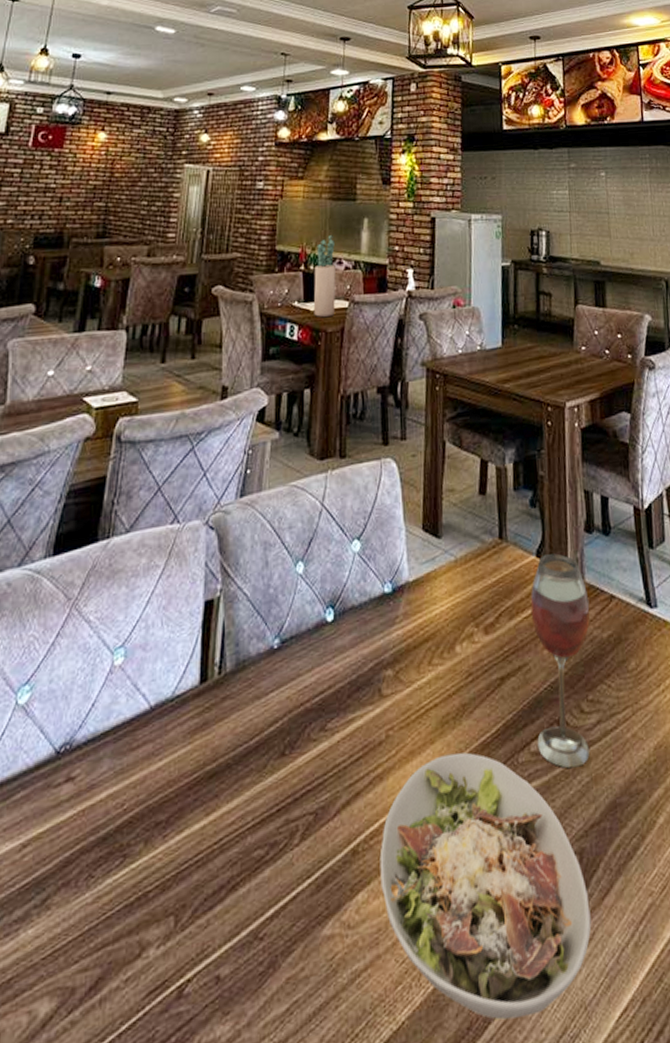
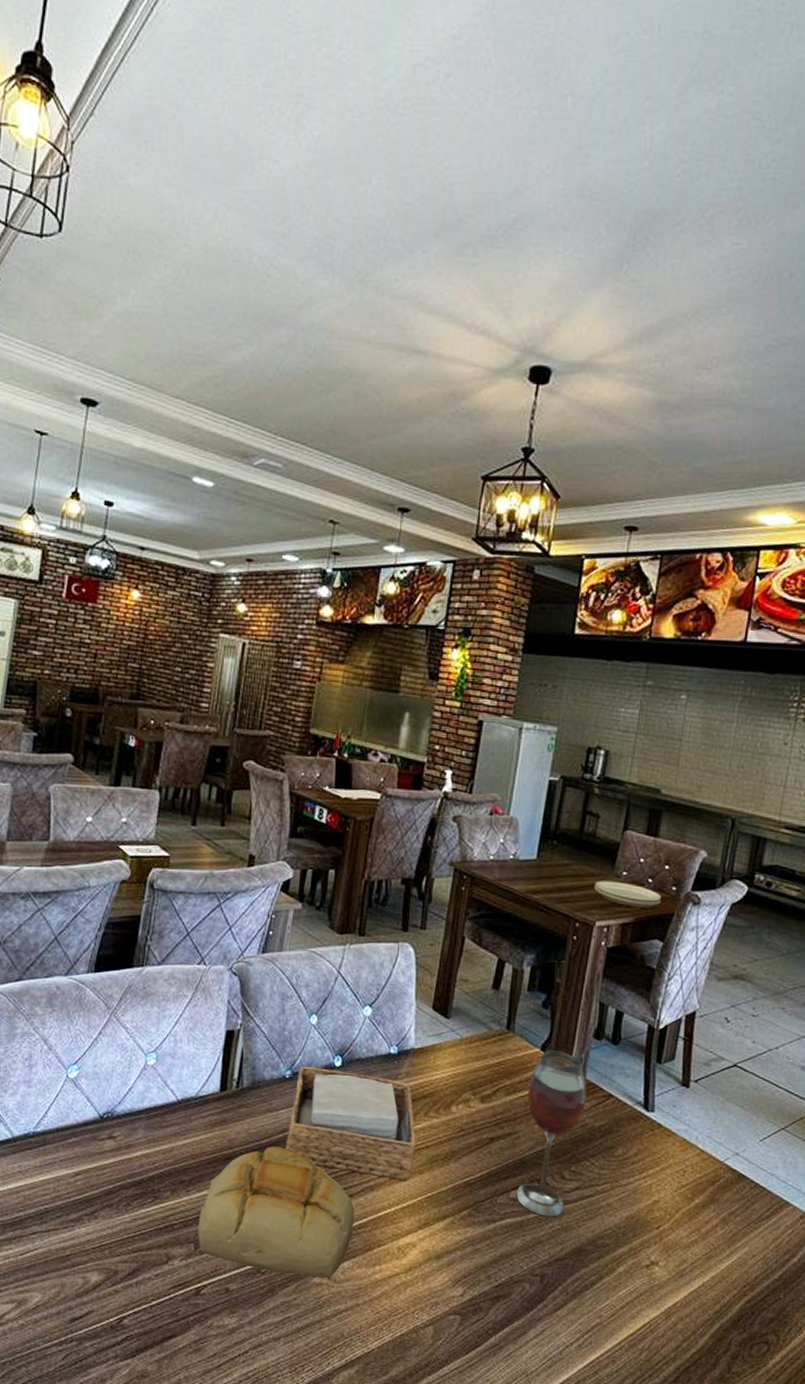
bread: none [178,744,365,934] -> present [198,1146,355,1279]
napkin holder: none [278,625,424,763] -> present [285,1066,417,1181]
vase: present [313,232,336,318] -> none [344,722,372,806]
salad: present [379,752,592,1020] -> none [364,1184,544,1370]
plate: none [559,357,621,382] -> present [594,880,662,908]

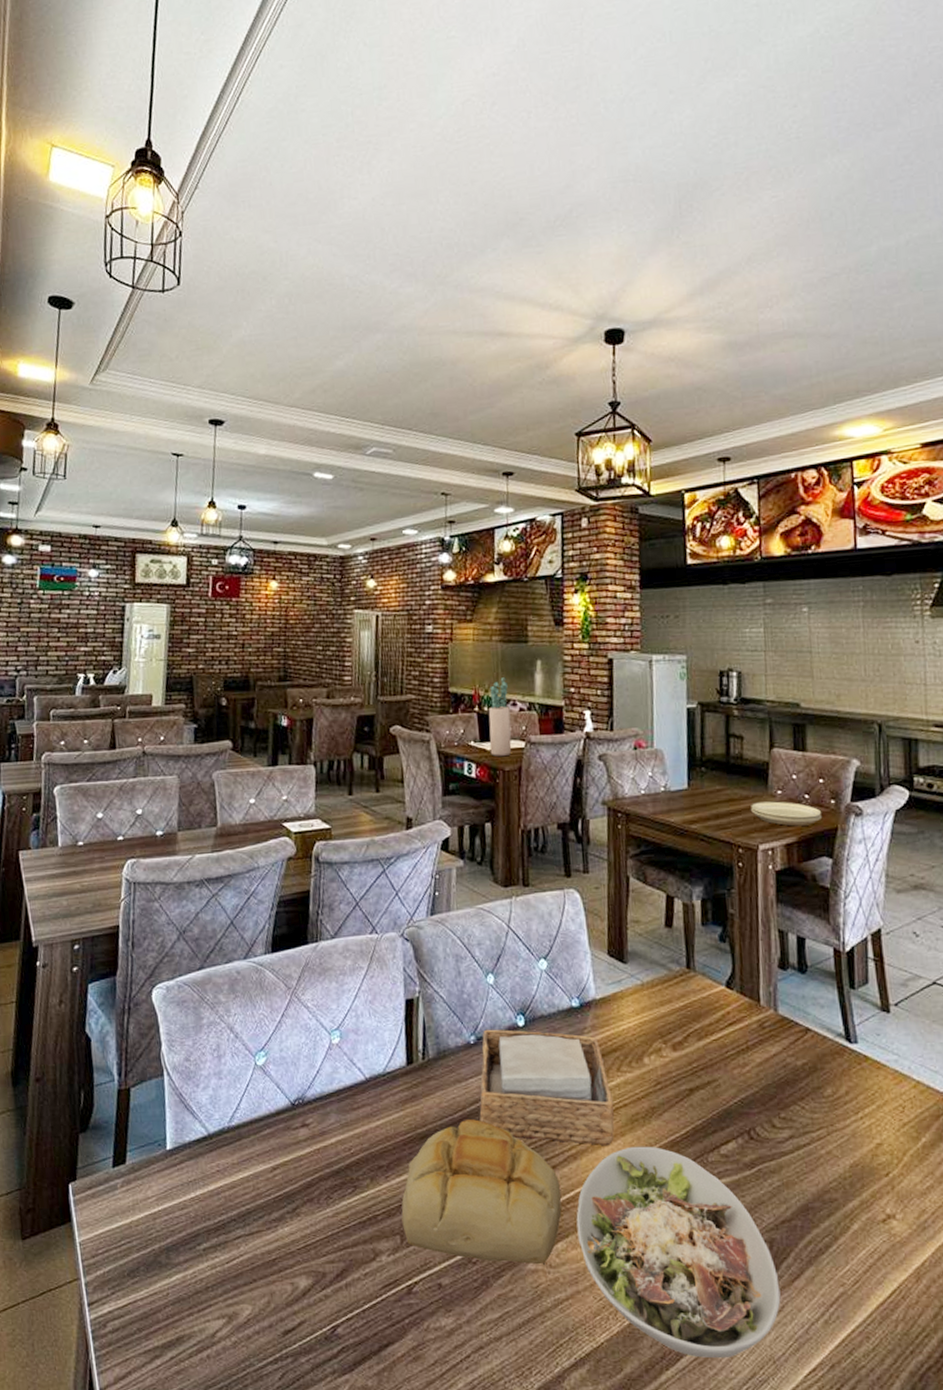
vase: none [344,722,372,806] -> present [488,675,512,757]
salad: none [364,1184,544,1370] -> present [576,1146,781,1359]
wineglass: present [516,1050,587,1217] -> none [719,986,784,1172]

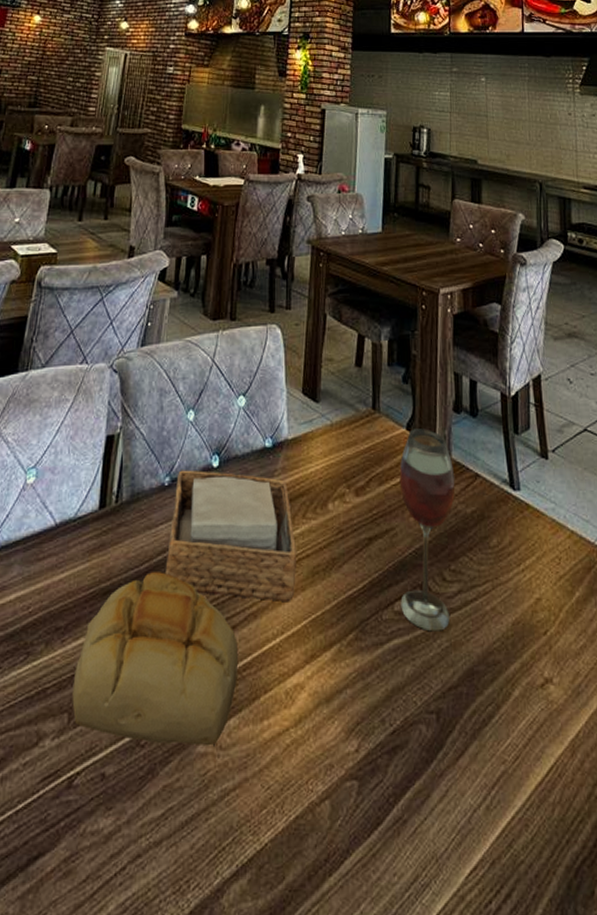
vase: present [488,675,512,757] -> none [212,116,234,193]
salad: present [576,1146,781,1359] -> none [251,602,445,859]
wineglass: none [719,986,784,1172] -> present [399,428,456,632]
plate: present [751,801,823,826] -> none [434,248,494,273]

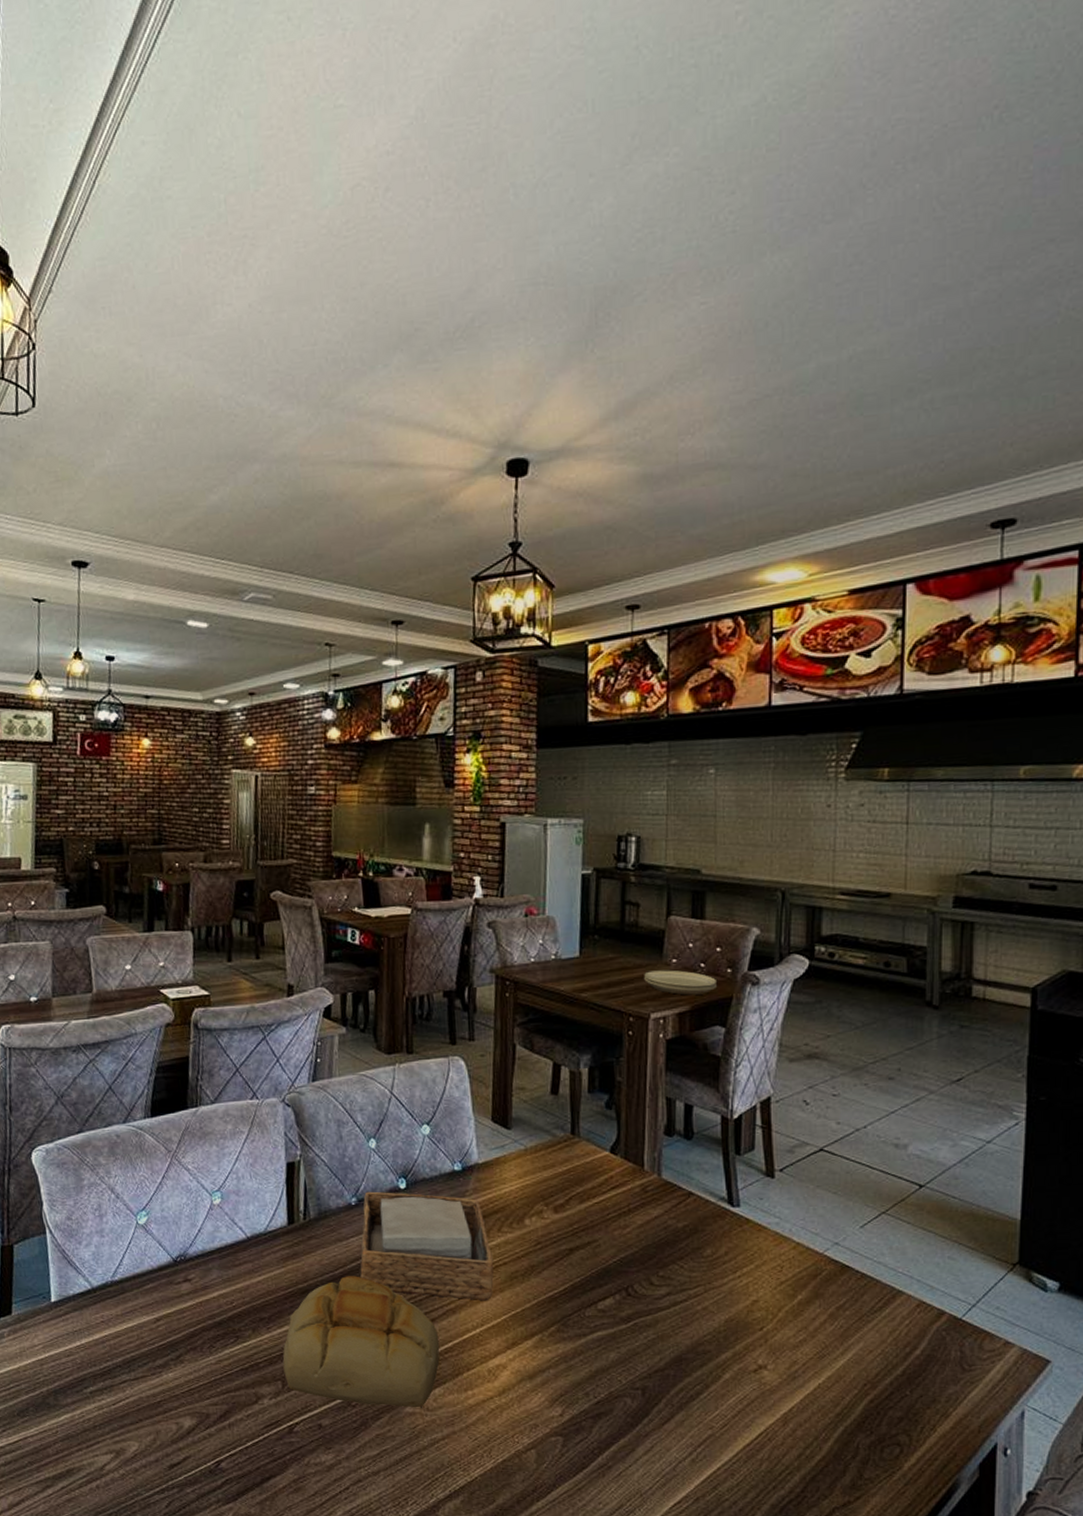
wineglass: present [399,428,456,632] -> none [602,1151,666,1326]
plate: none [434,248,494,273] -> present [644,970,718,995]

